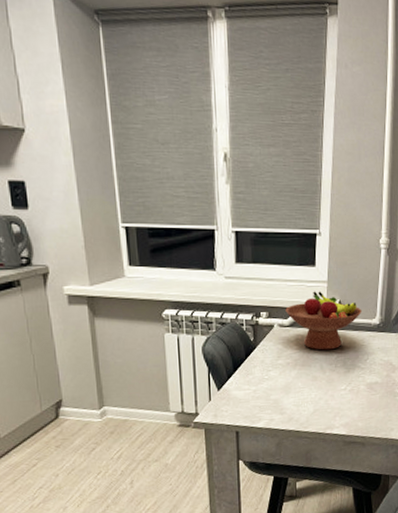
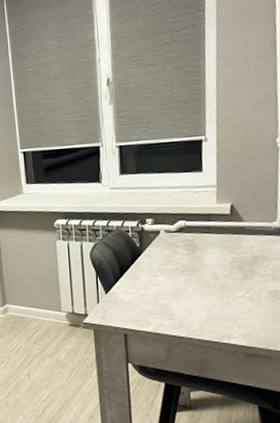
fruit bowl: present [285,291,362,350] -> none [171,195,259,256]

